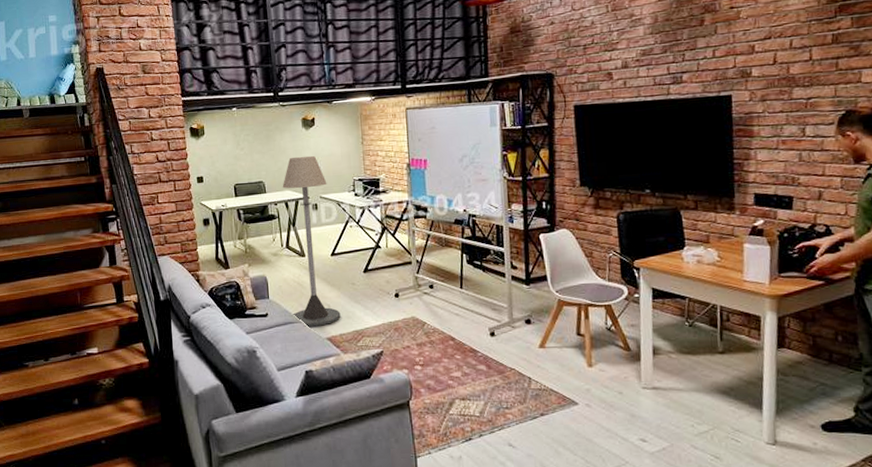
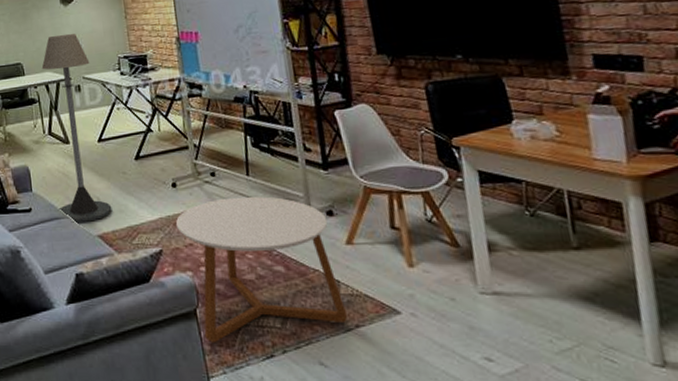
coffee table: none [396,306,535,429] -> present [175,196,348,343]

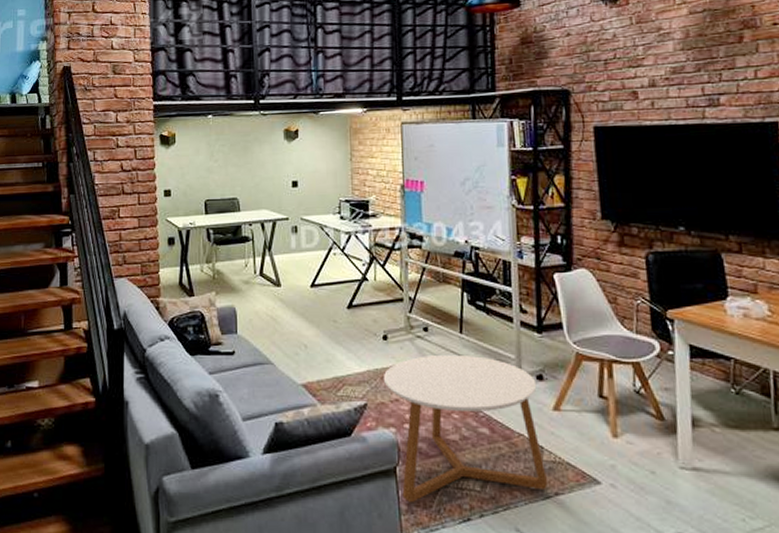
floor lamp: present [41,33,112,223] -> none [258,171,319,369]

